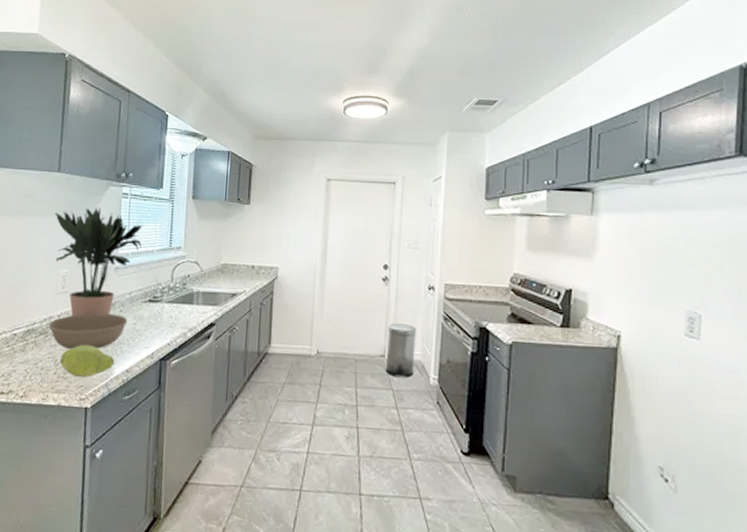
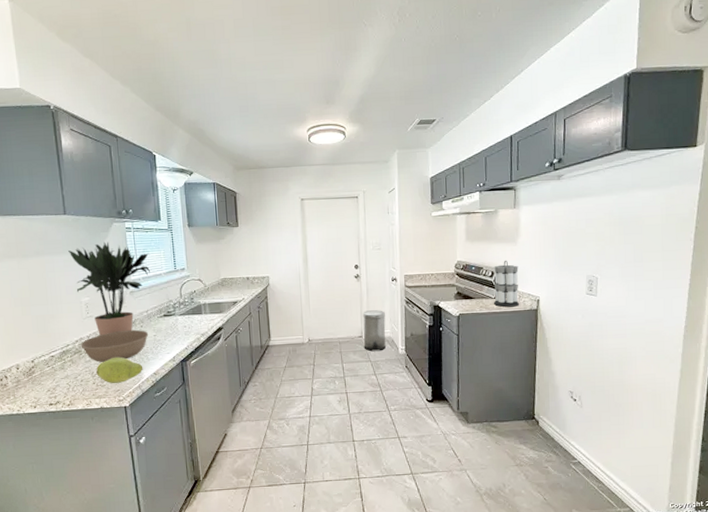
spice rack: none [558,278,594,342] -> present [493,260,519,308]

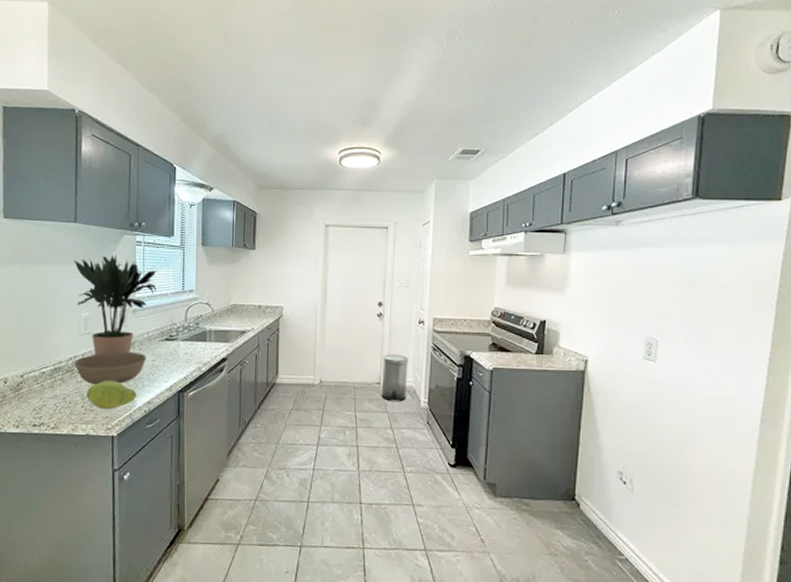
spice rack: present [493,260,519,308] -> none [533,311,565,366]

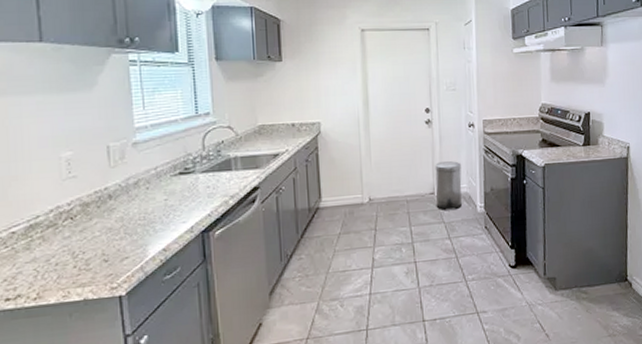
potted plant: present [74,254,157,355] -> none [44,78,162,202]
bowl: present [74,351,147,384] -> none [57,192,157,238]
fruit: present [87,380,137,410] -> none [79,229,148,267]

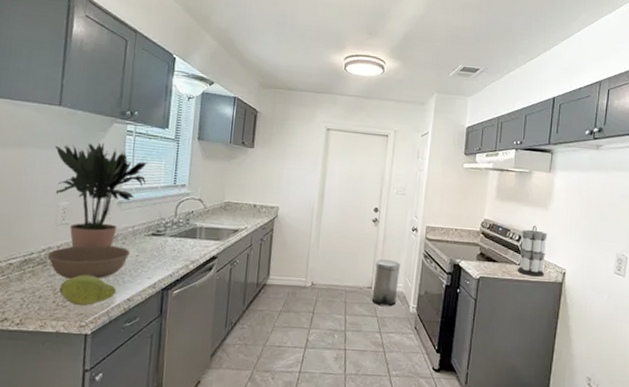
potted plant: none [44,78,162,202] -> present [55,142,148,248]
bowl: none [57,192,157,238] -> present [47,244,131,279]
fruit: none [79,229,148,267] -> present [59,274,117,307]
spice rack: none [581,102,608,156] -> present [517,225,547,277]

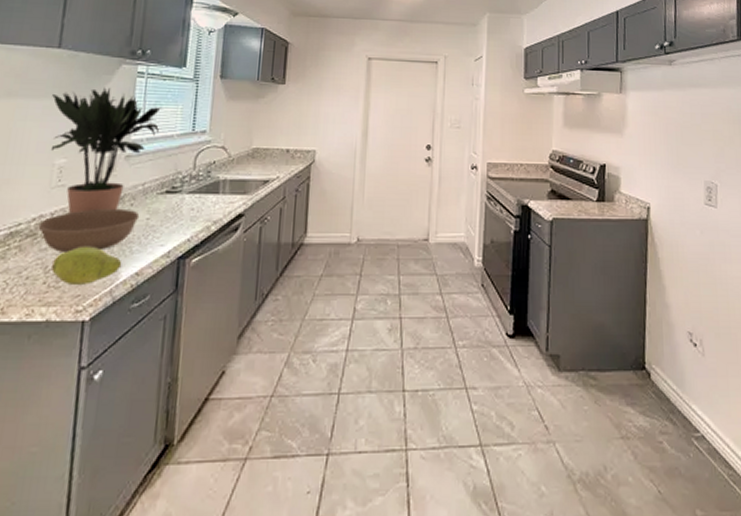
pedal bin: present [371,259,400,307] -> none [429,205,460,262]
spice rack: present [517,225,547,277] -> none [594,154,625,214]

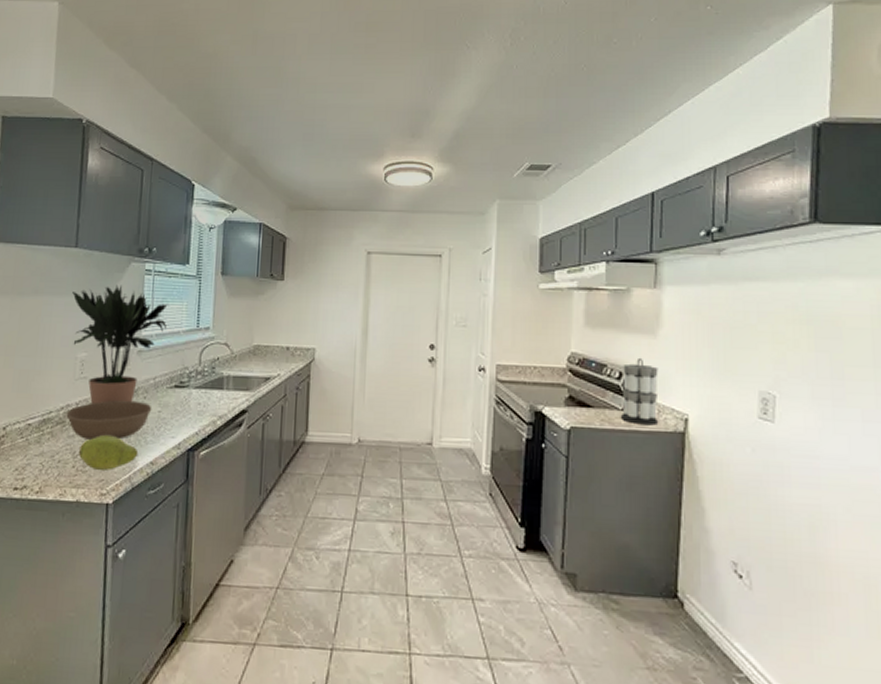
spice rack: none [594,154,625,214] -> present [620,357,658,426]

